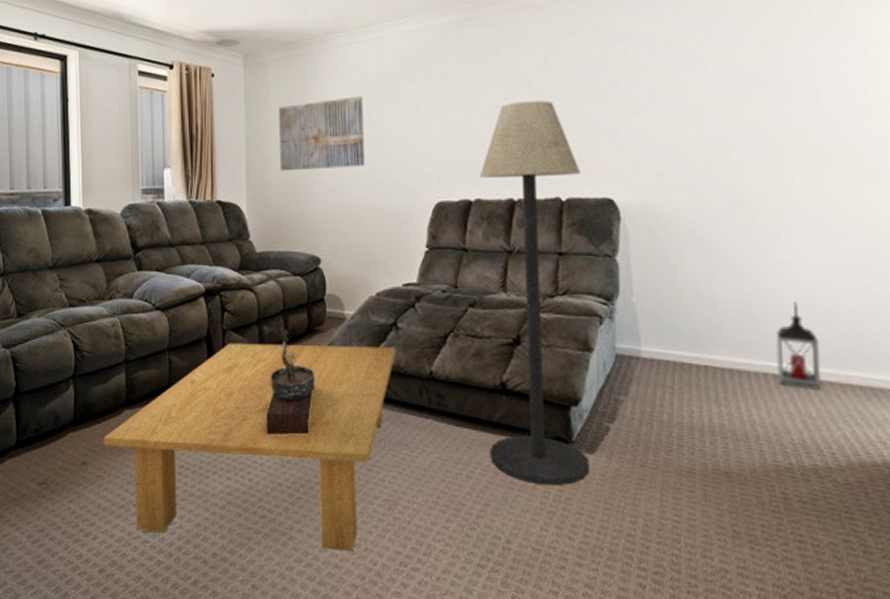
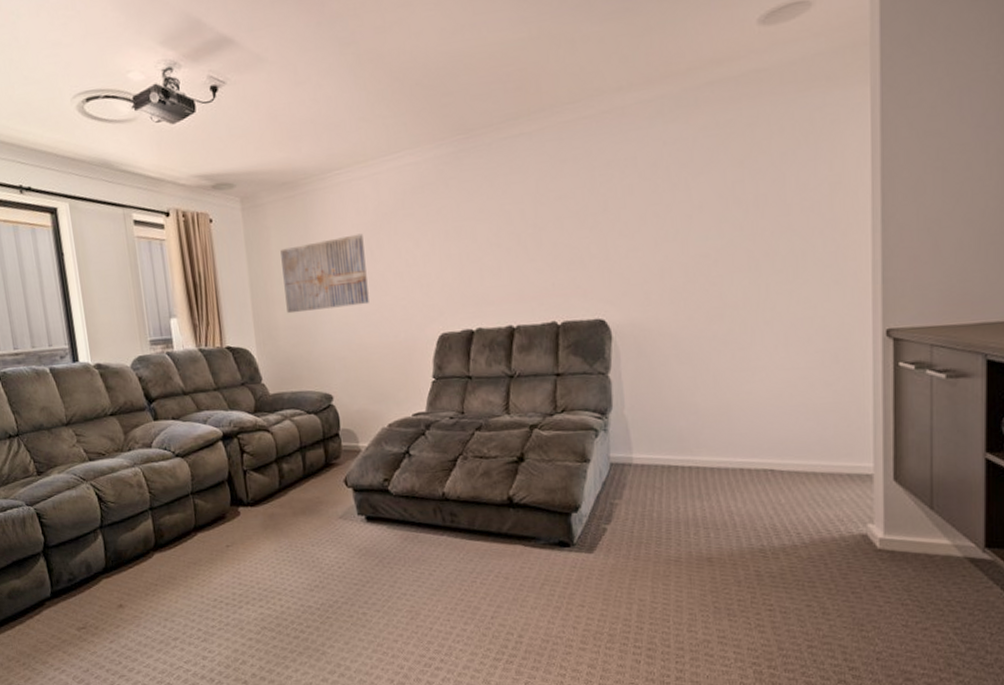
coffee table: present [103,343,396,551] -> none [136,473,410,661]
bonsai tree: present [265,326,316,436] -> none [291,462,336,564]
floor lamp: present [479,100,590,486] -> none [479,228,590,585]
lantern: present [776,301,822,390] -> none [751,402,790,480]

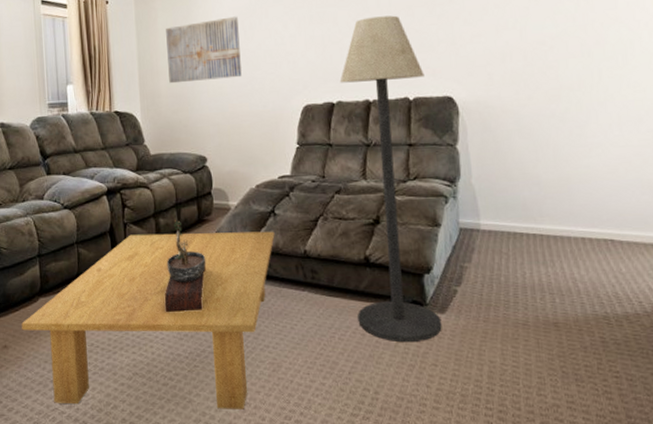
coffee table: none [136,473,410,661] -> present [21,231,275,409]
bonsai tree: none [291,462,336,564] -> present [164,218,206,313]
floor lamp: none [479,228,590,585] -> present [339,15,442,343]

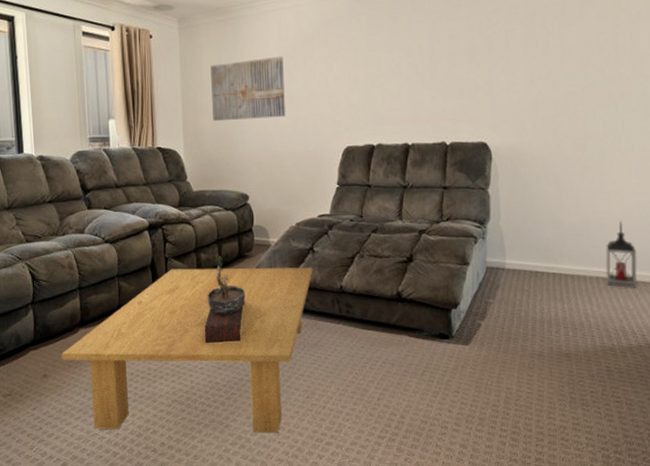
floor lamp: present [339,15,442,343] -> none [380,61,465,372]
lantern: none [590,176,629,249] -> present [606,221,637,288]

